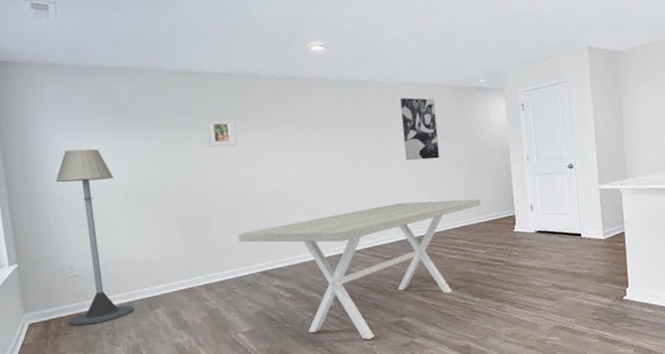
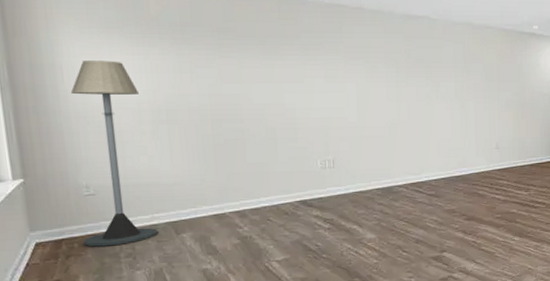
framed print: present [204,118,238,147] -> none [244,39,280,71]
dining table: present [238,199,481,340] -> none [276,141,526,273]
wall art: present [400,97,440,161] -> none [453,37,489,100]

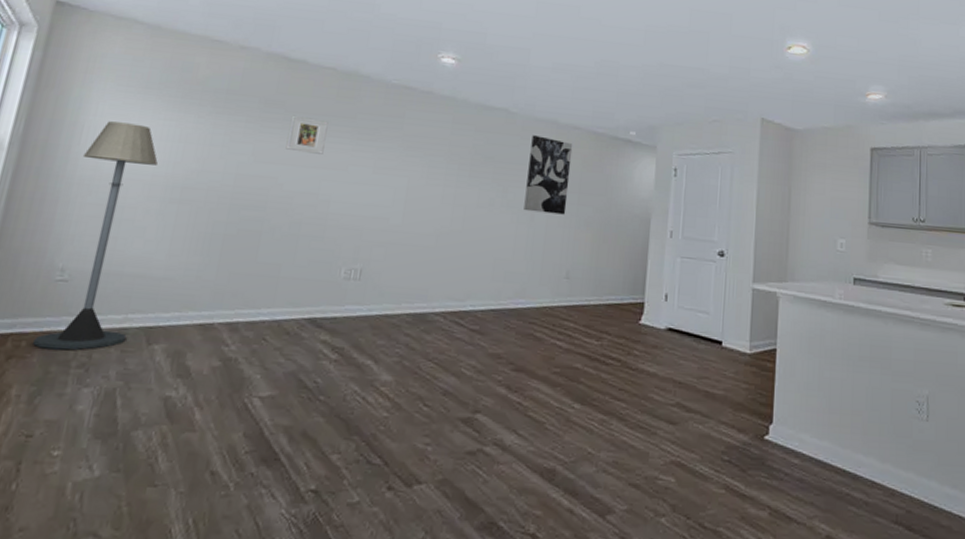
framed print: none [244,39,280,71] -> present [285,115,329,155]
wall art: none [453,37,489,100] -> present [523,135,573,215]

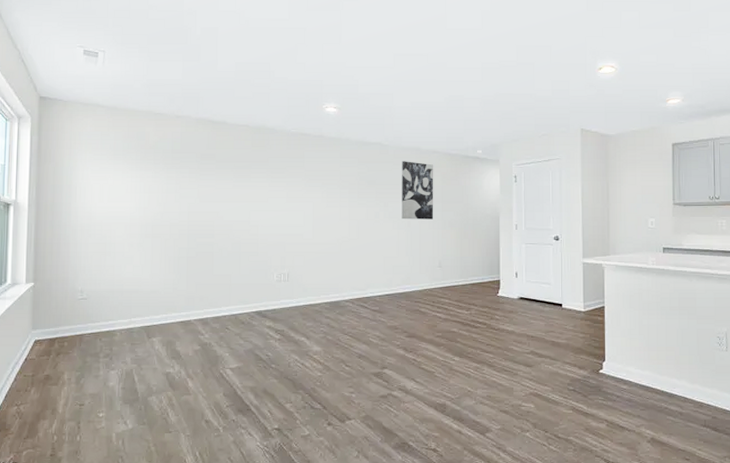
floor lamp: present [33,121,158,350] -> none [72,182,132,346]
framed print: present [285,115,329,155] -> none [221,164,249,192]

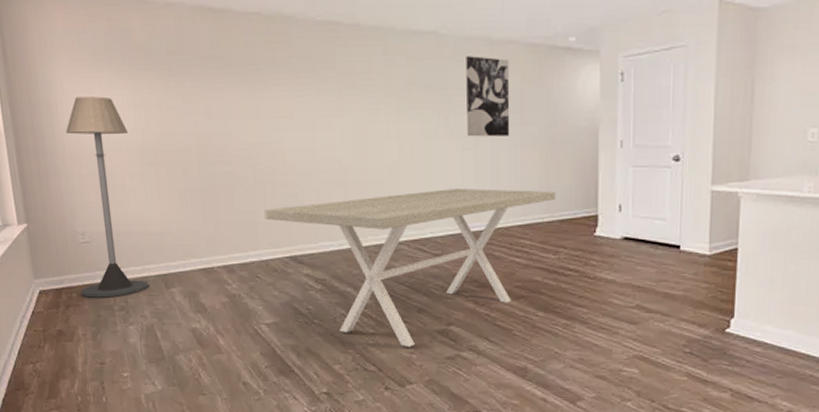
floor lamp: none [72,182,132,346] -> present [65,96,148,298]
dining table: none [238,259,468,387] -> present [264,189,556,347]

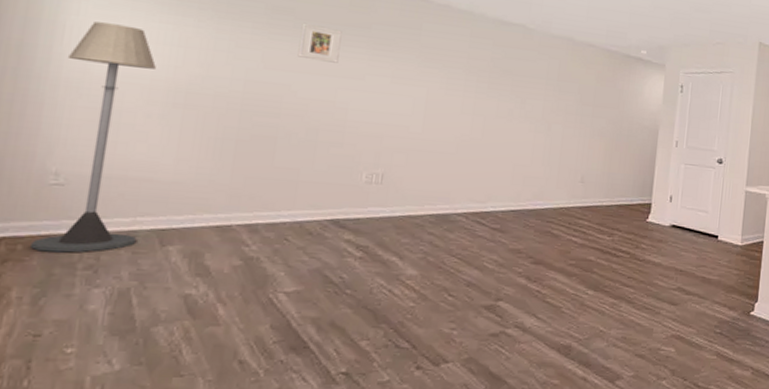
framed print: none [230,68,268,105] -> present [297,22,342,63]
dining table: present [264,189,556,347] -> none [309,166,617,323]
wall art: present [466,56,510,137] -> none [541,51,588,125]

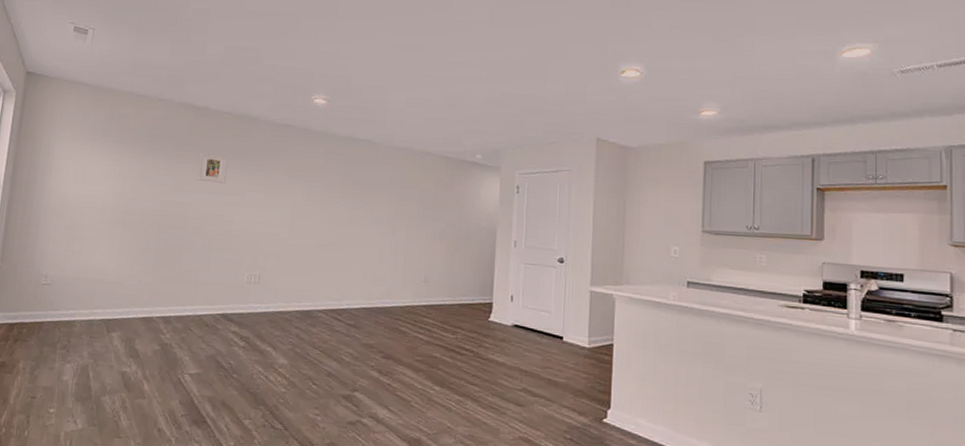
floor lamp: present [31,21,156,253] -> none [31,163,105,336]

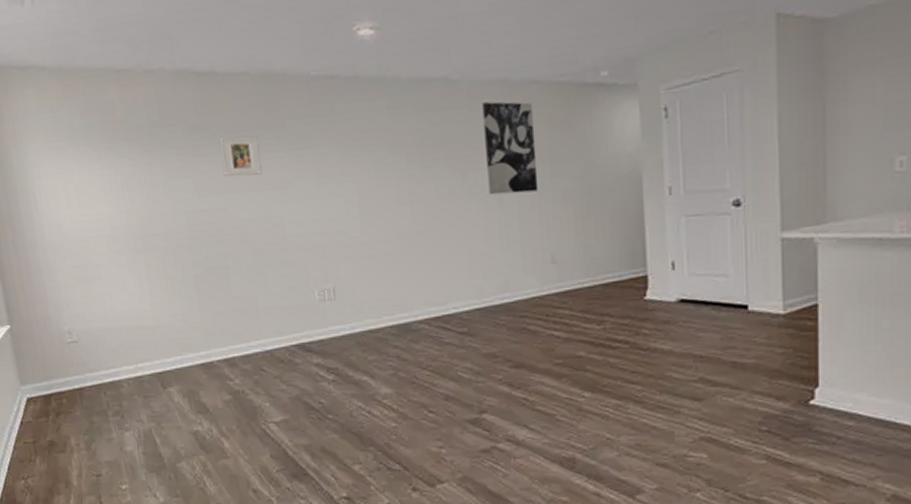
wall art: none [387,161,427,229] -> present [482,101,539,195]

